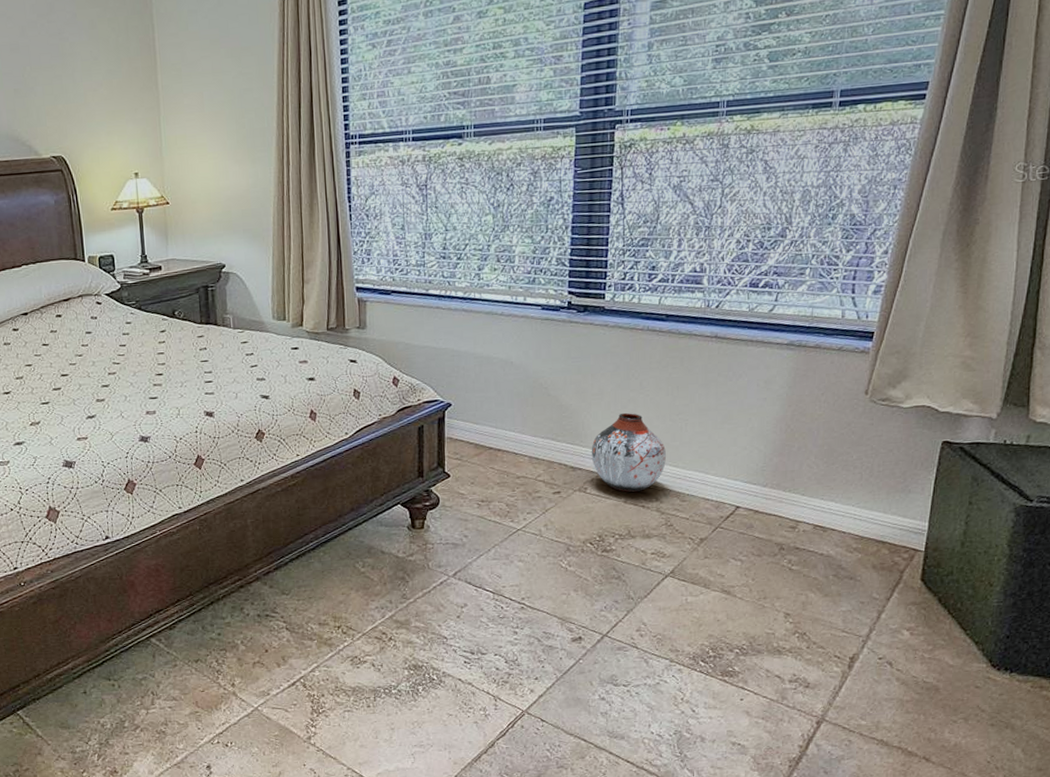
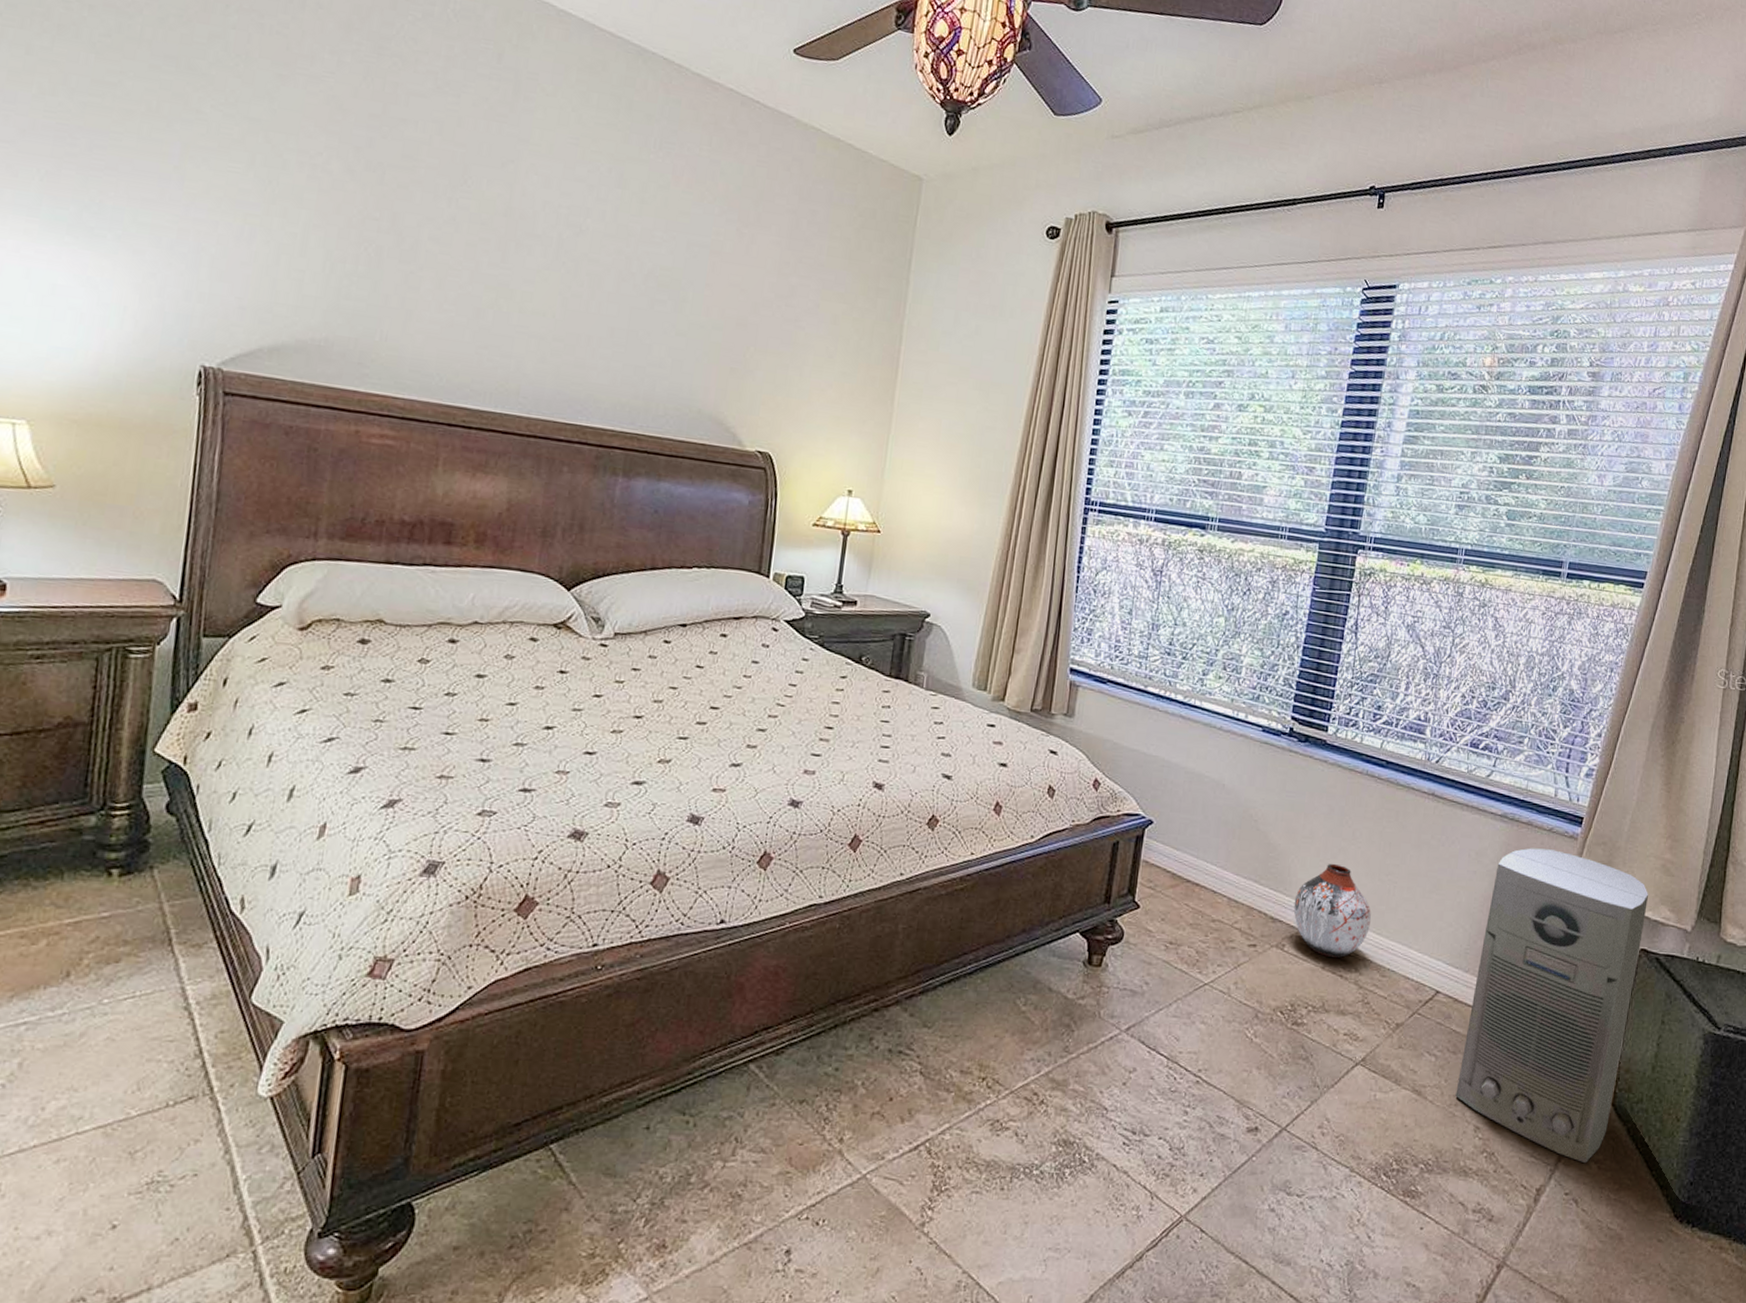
air purifier: none [764,366,948,632] -> present [1455,848,1648,1164]

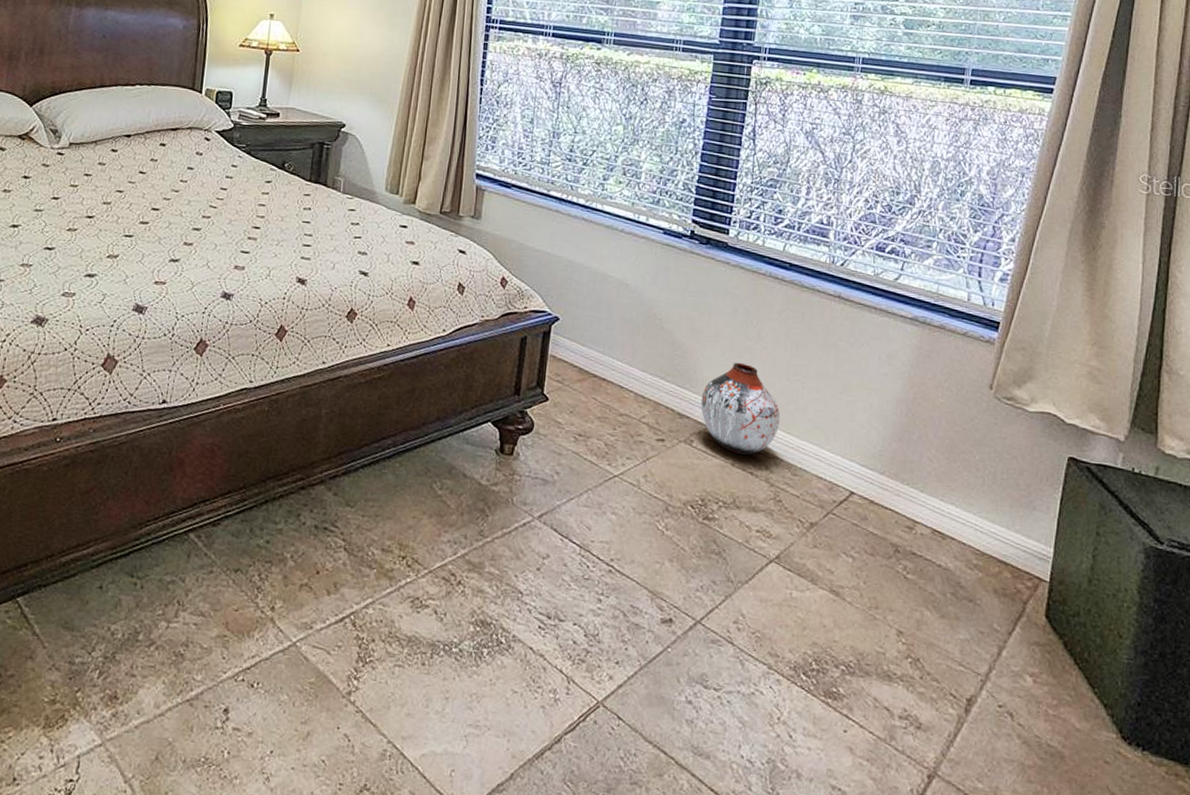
air purifier: present [1455,848,1648,1164] -> none [875,351,1075,676]

